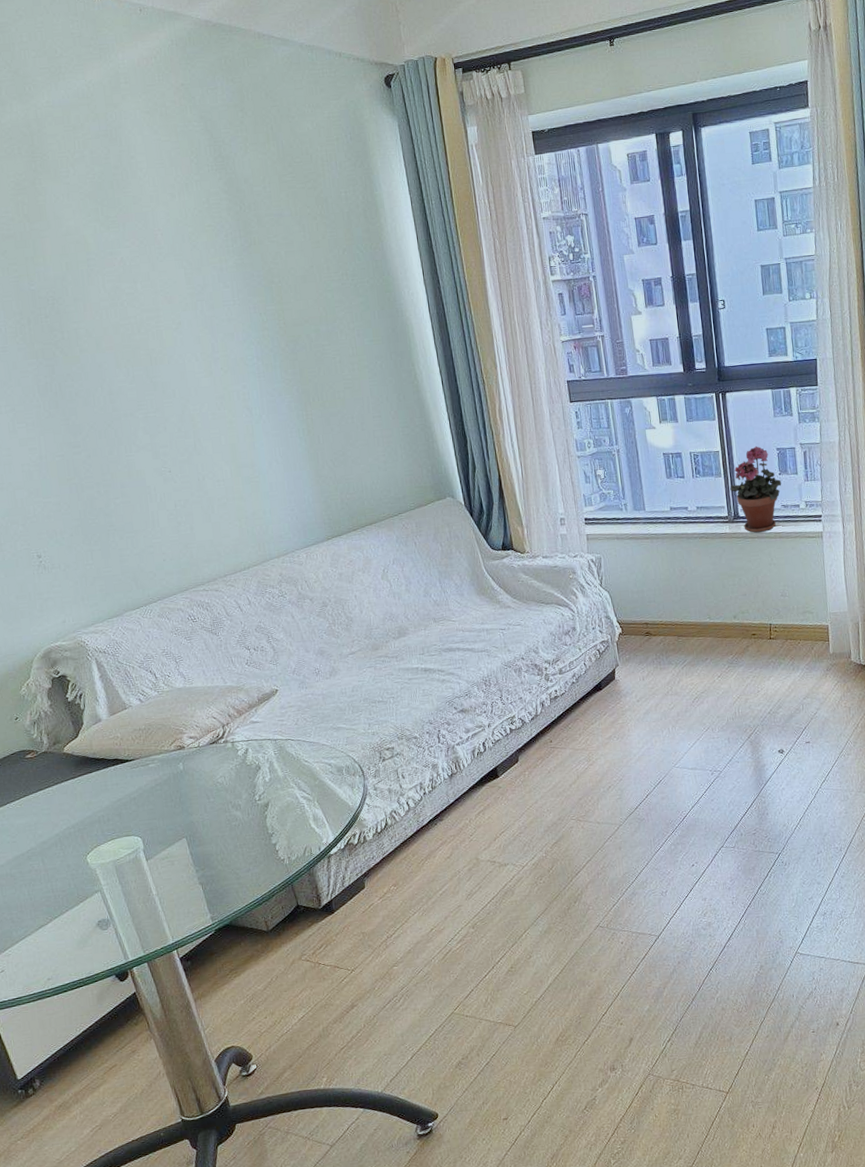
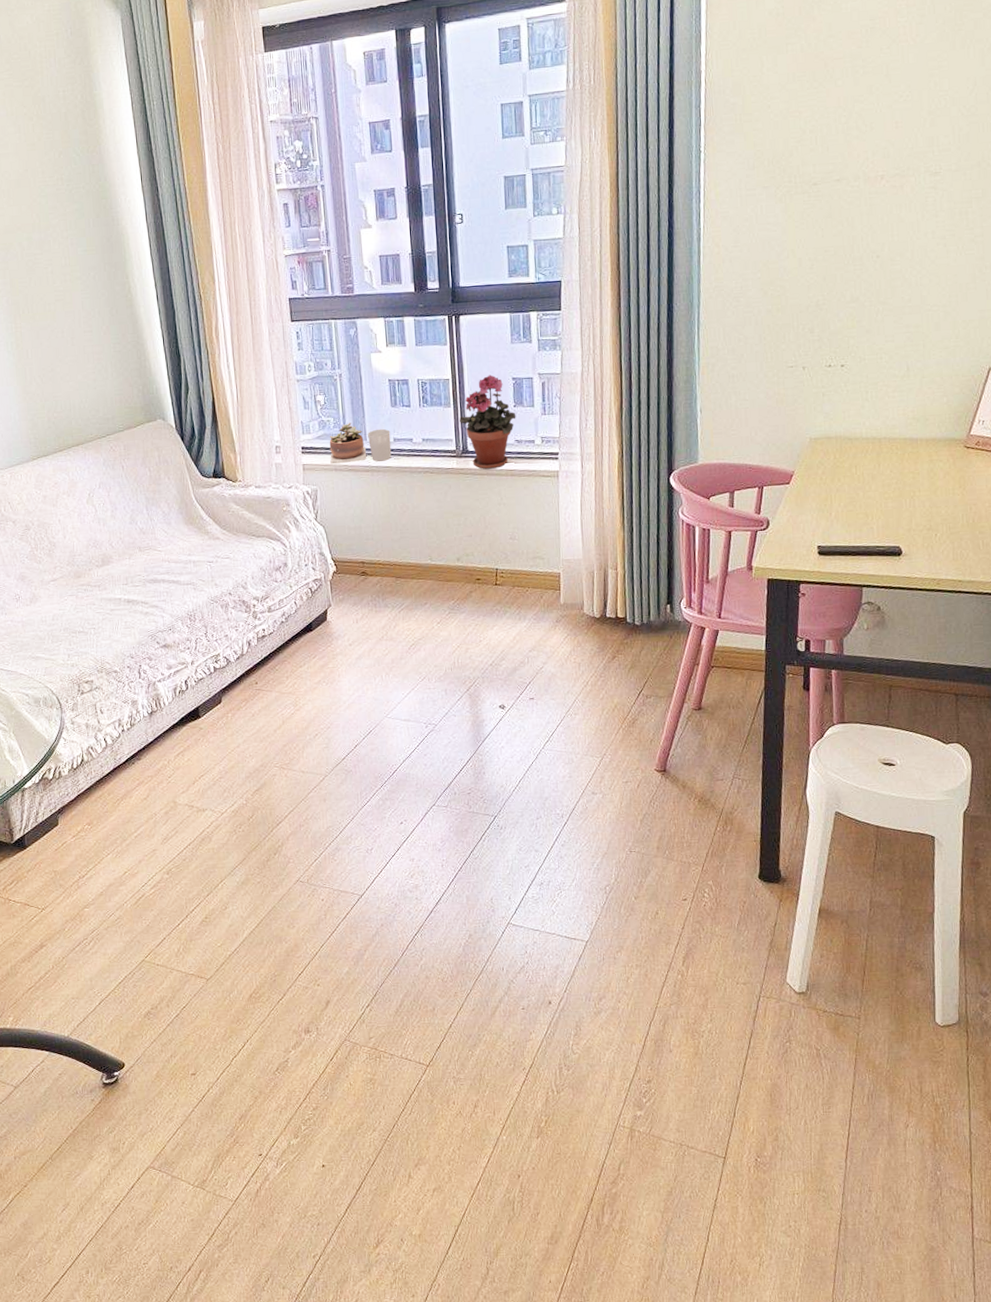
succulent plant: none [610,494,646,534] -> present [329,423,367,465]
candle holder: none [645,498,669,530] -> present [367,428,392,463]

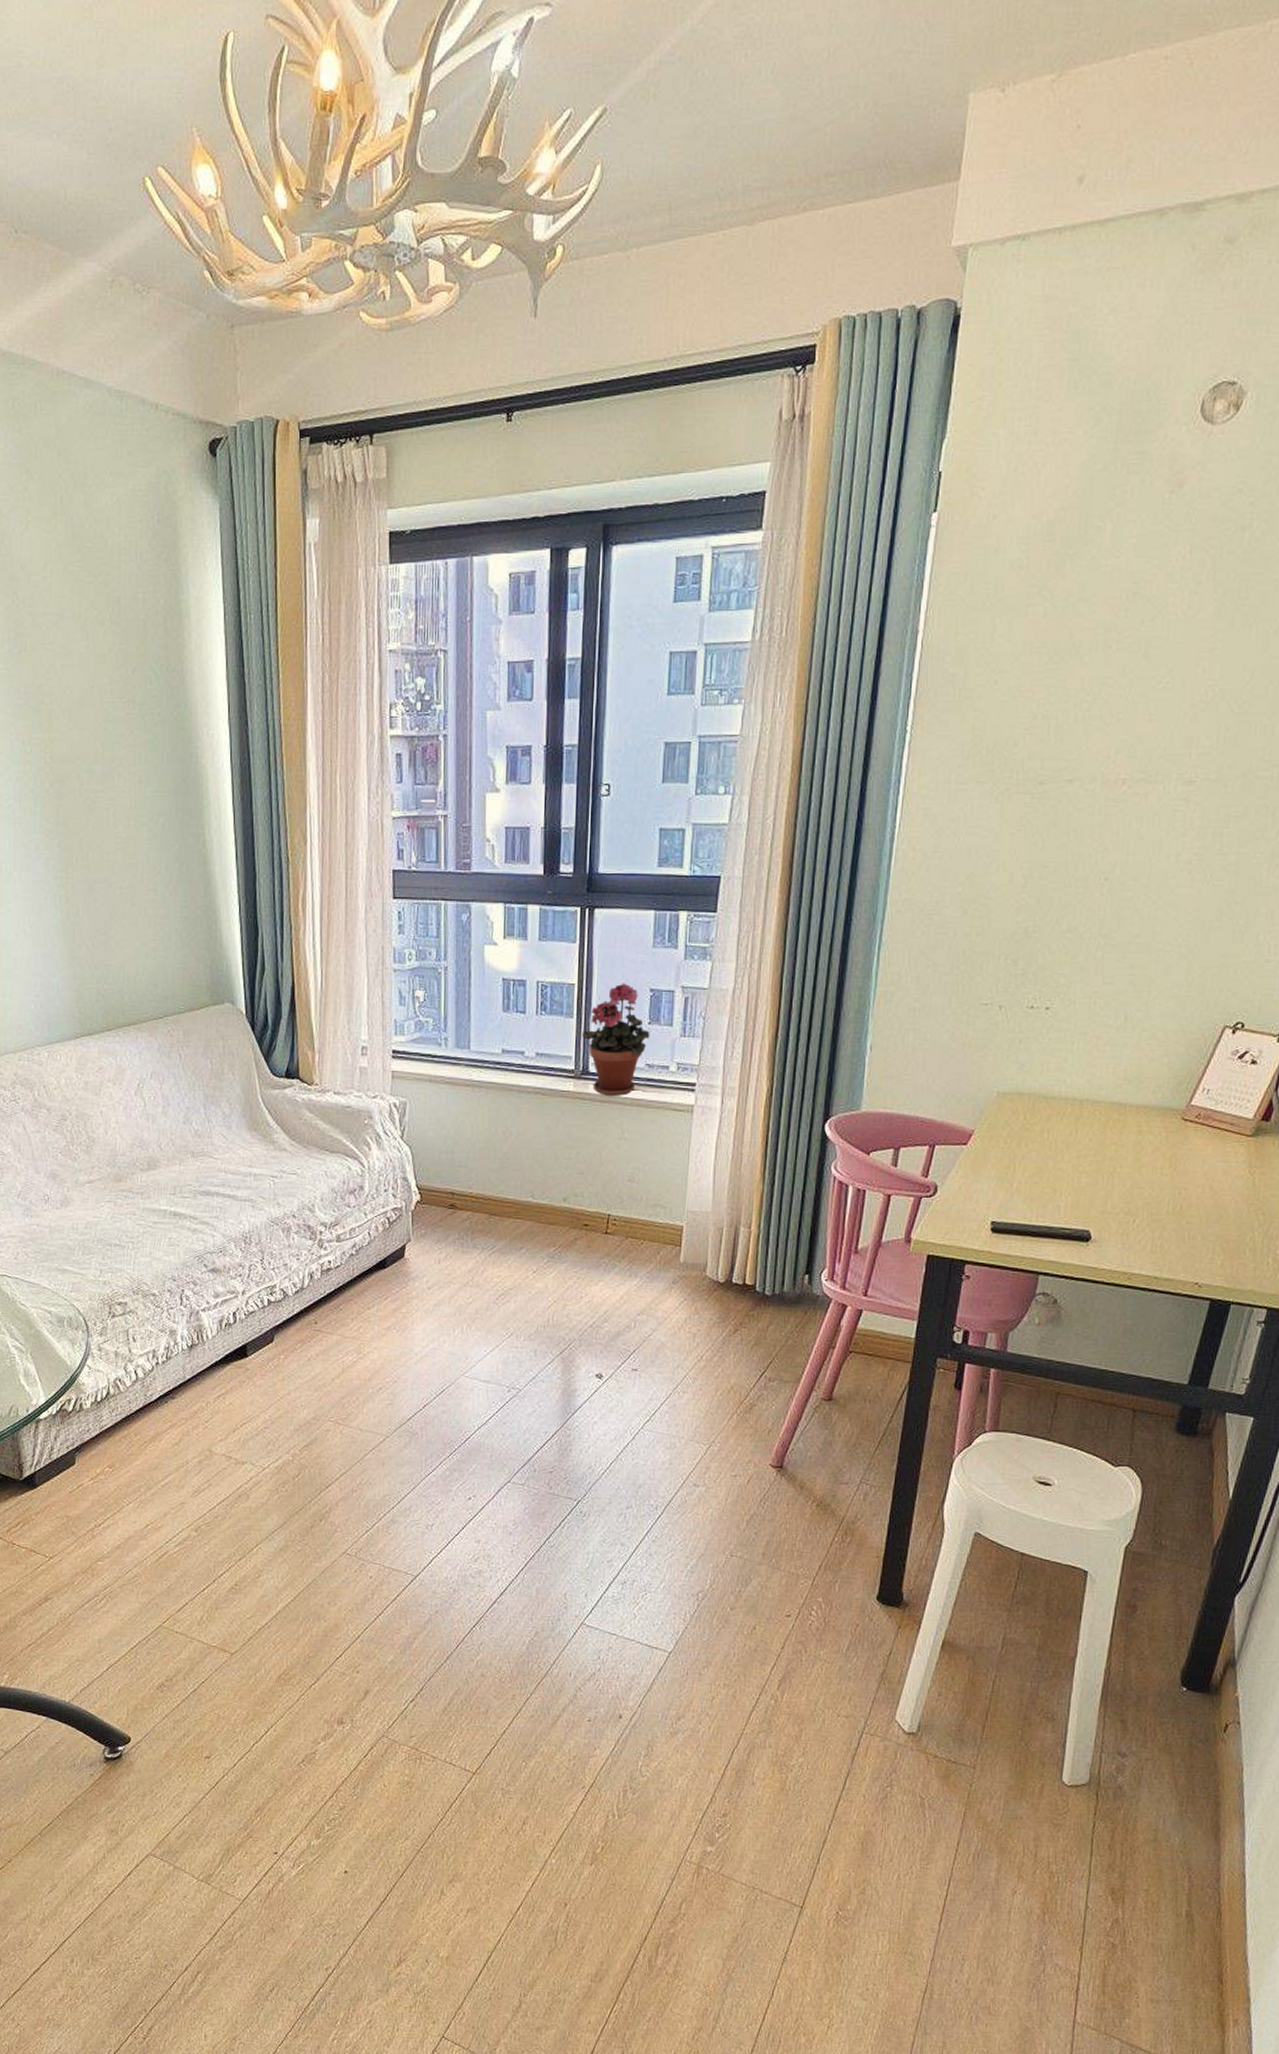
succulent plant: present [329,423,367,465] -> none [425,1026,469,1074]
candle holder: present [367,428,392,463] -> none [471,1036,499,1077]

